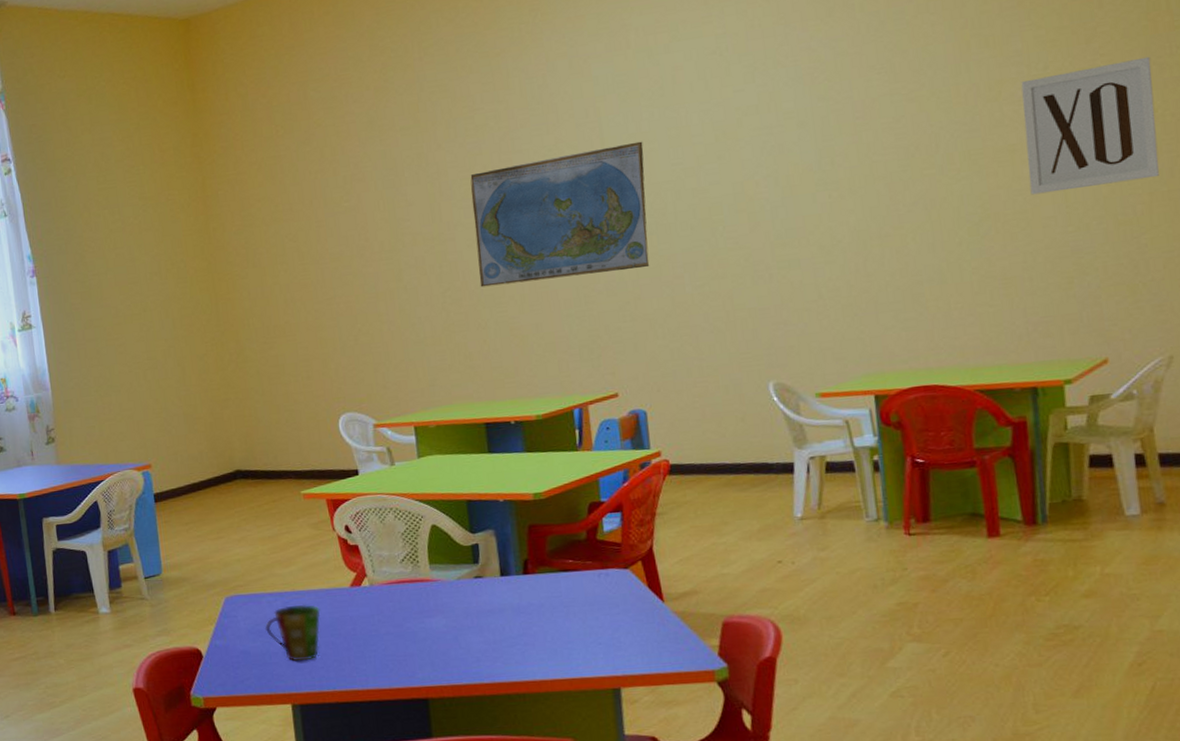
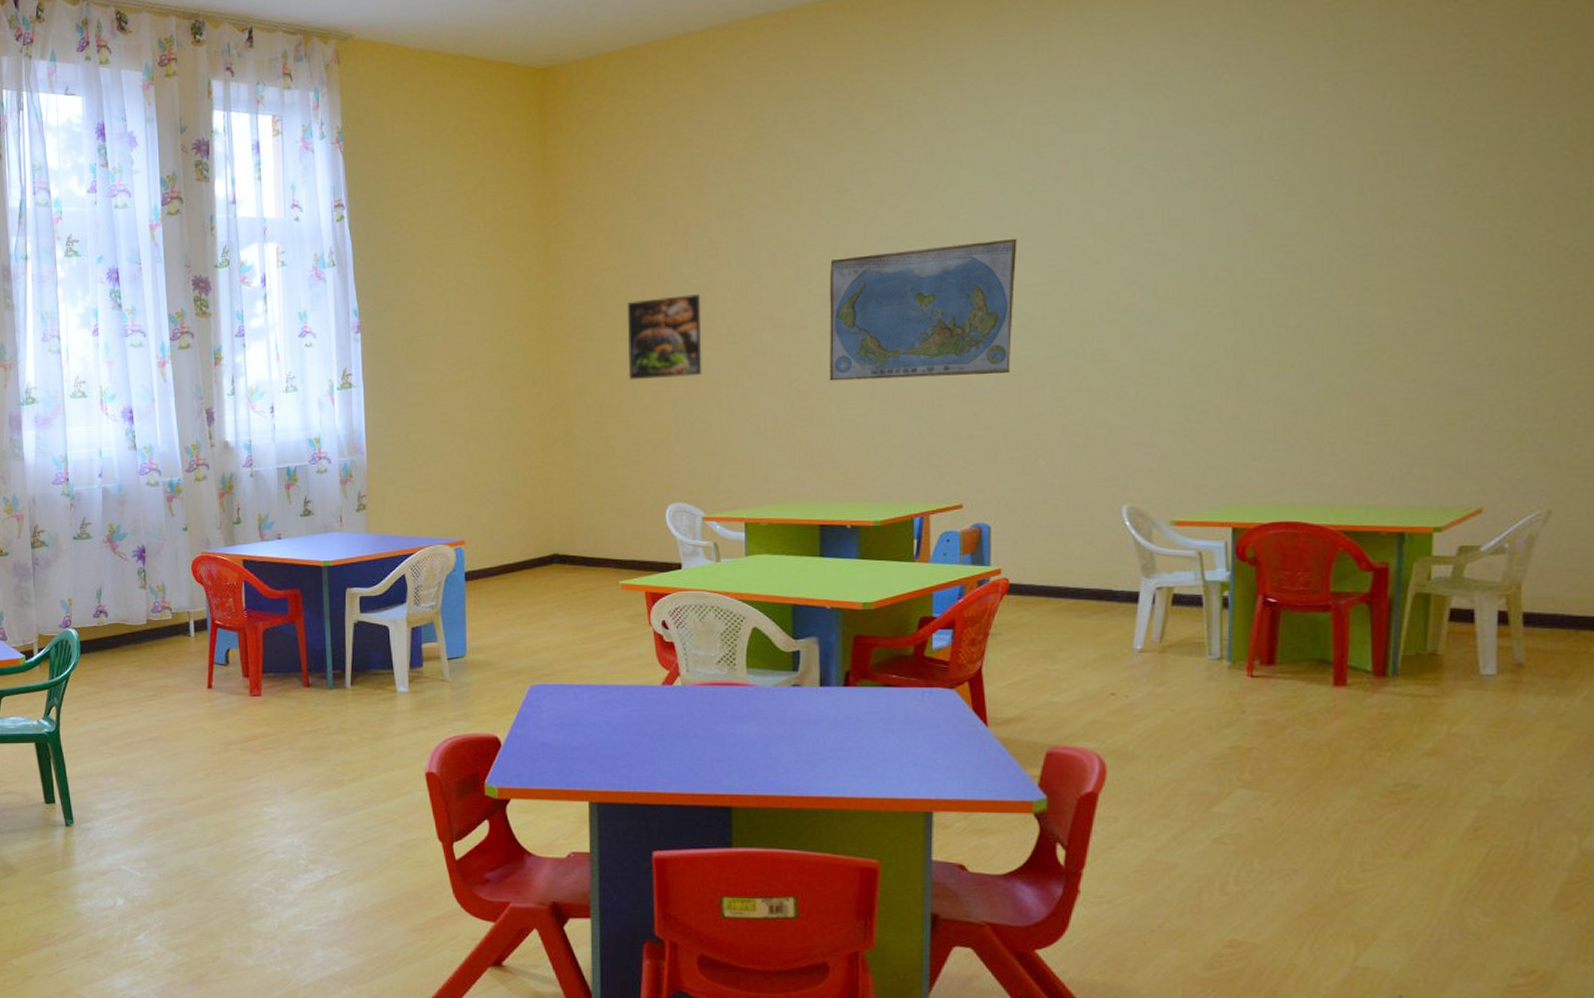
cup: present [264,604,320,662] -> none [568,699,628,758]
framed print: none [284,216,361,301] -> present [628,294,702,381]
wall art: present [1021,56,1159,195] -> none [1422,189,1568,329]

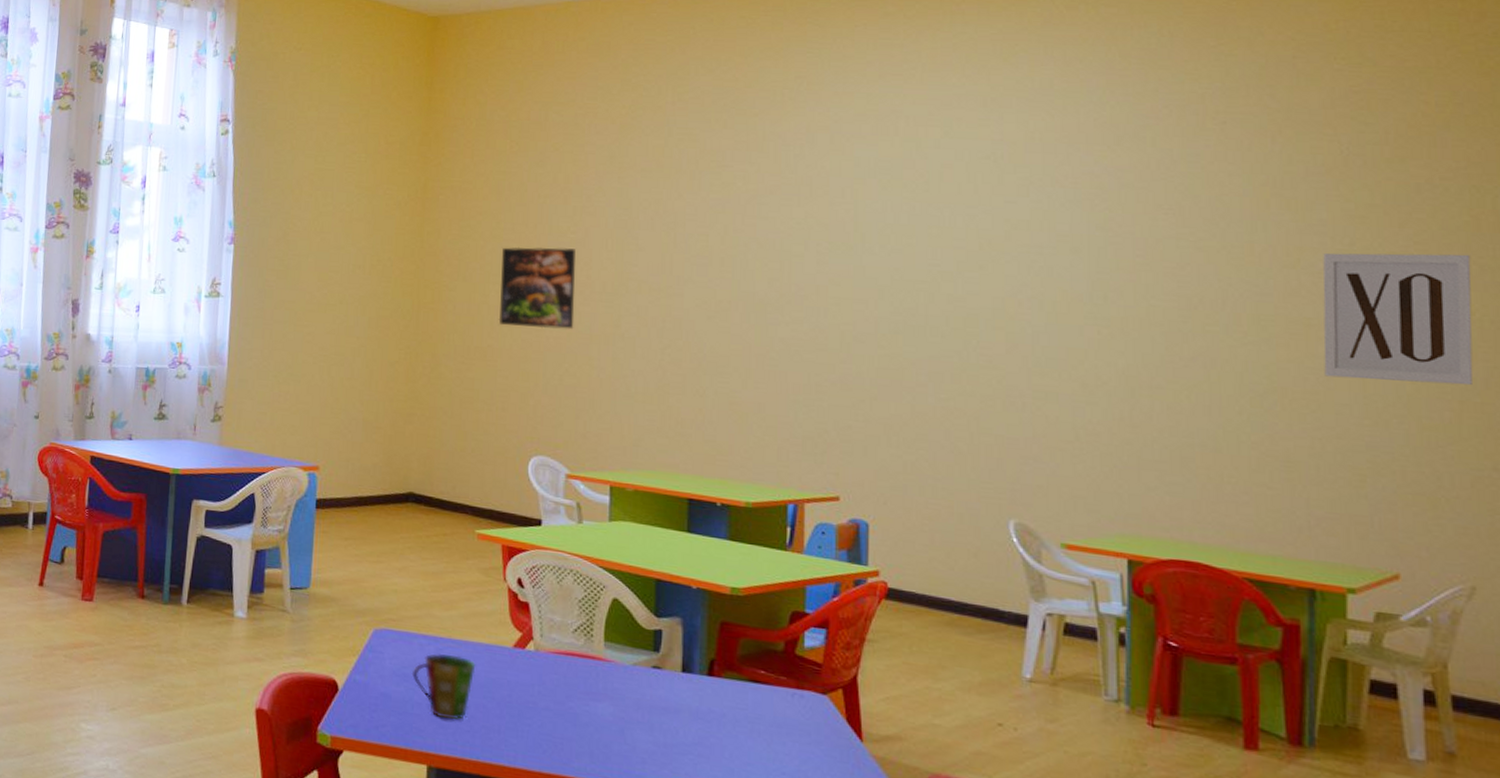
cup: none [568,699,628,758] -> present [411,654,476,720]
world map: present [829,238,1017,381] -> none [703,231,900,368]
wall art: none [1422,189,1568,329] -> present [1323,253,1473,386]

